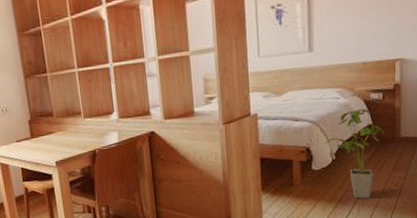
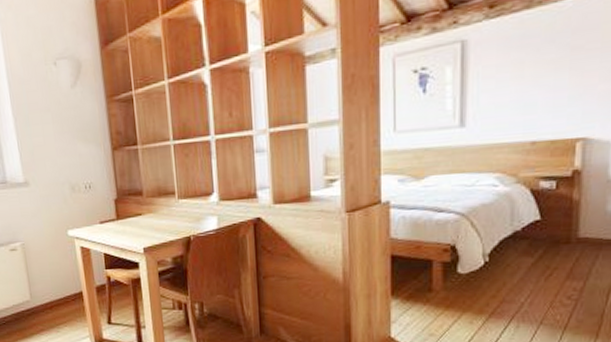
house plant: present [325,109,384,199] -> none [476,200,555,313]

